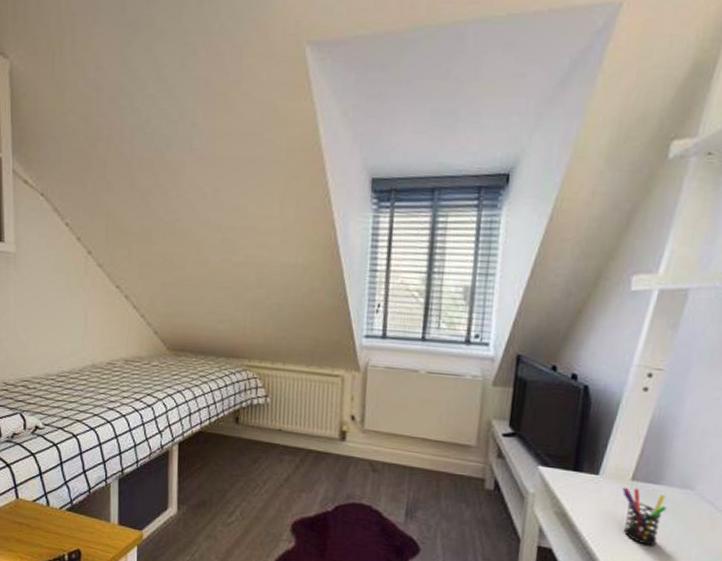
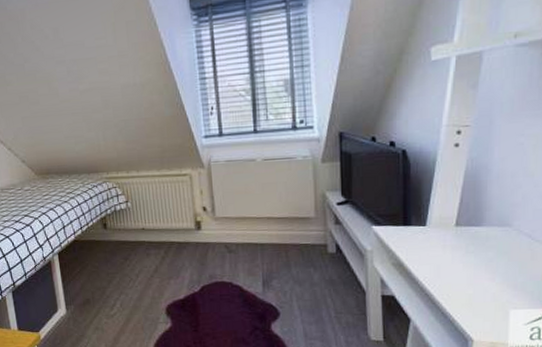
pen holder: present [622,487,667,546] -> none [448,232,490,281]

